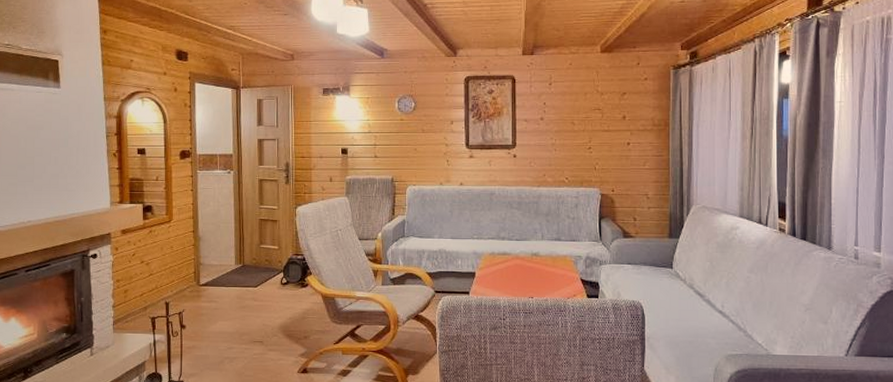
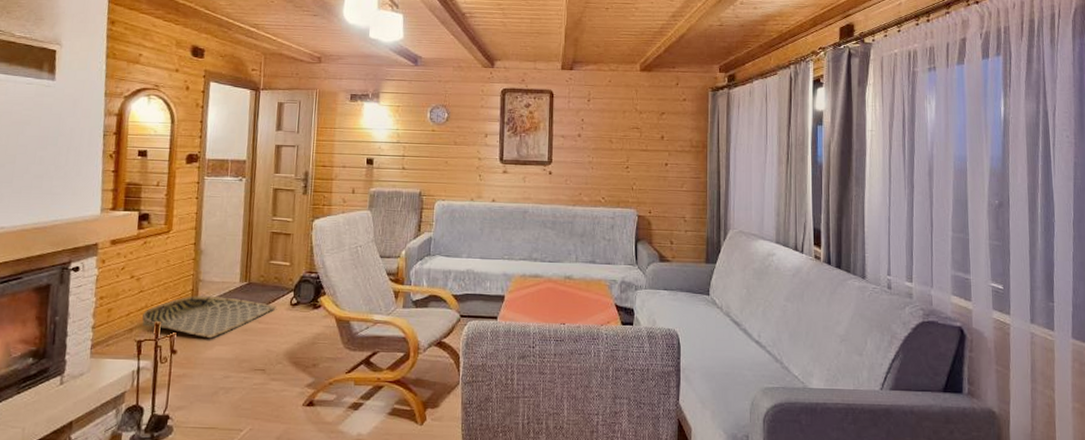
woven basket: none [154,278,269,314] -> present [142,296,276,338]

